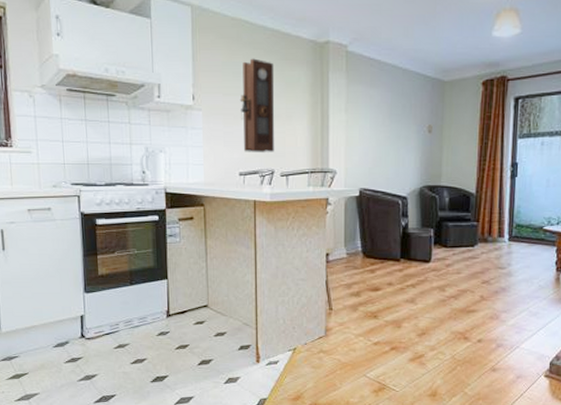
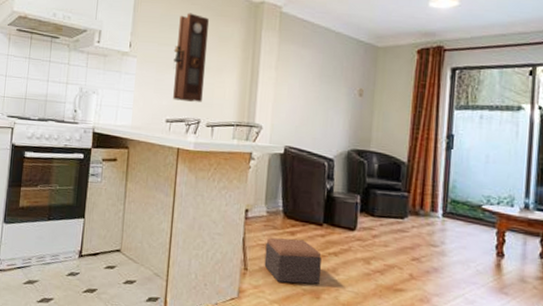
footstool: none [348,276,401,317] -> present [264,237,322,284]

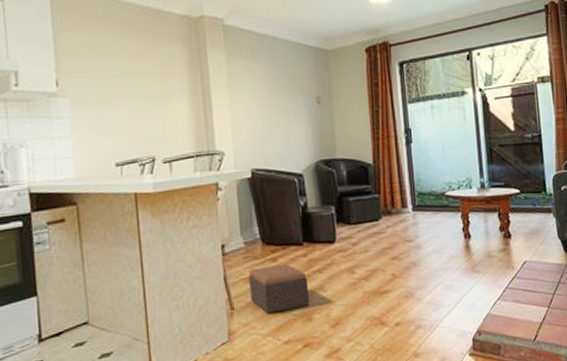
pendulum clock: present [173,13,210,103] -> none [110,37,153,140]

